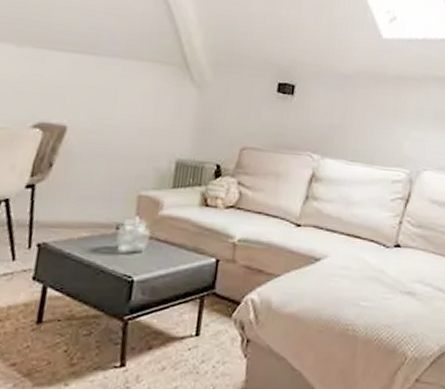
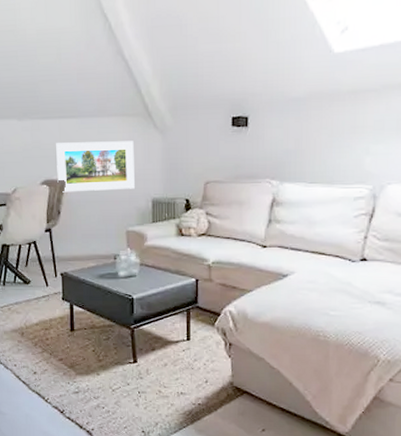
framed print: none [56,80,164,146] -> present [56,141,135,192]

